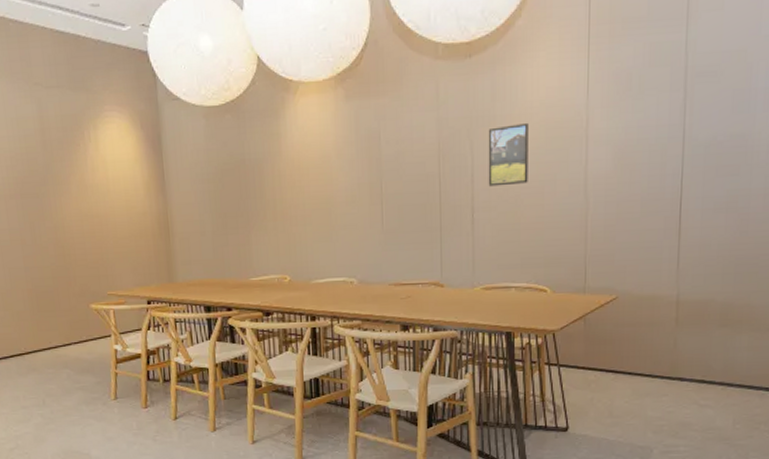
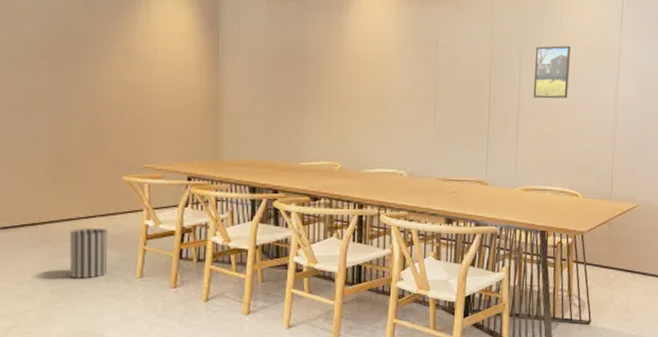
wastebasket: none [51,355,87,403] -> present [69,228,108,279]

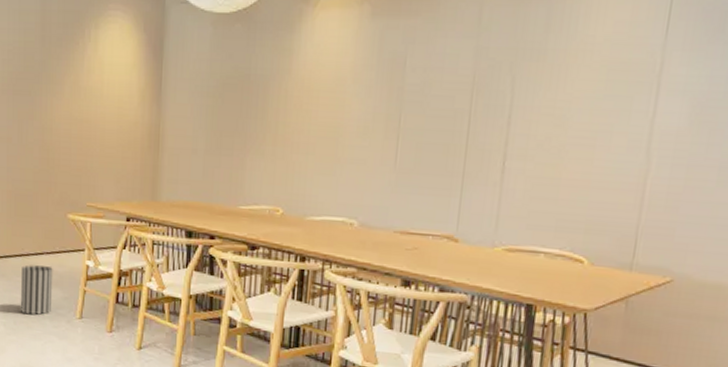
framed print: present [533,45,571,99] -> none [527,60,587,133]

